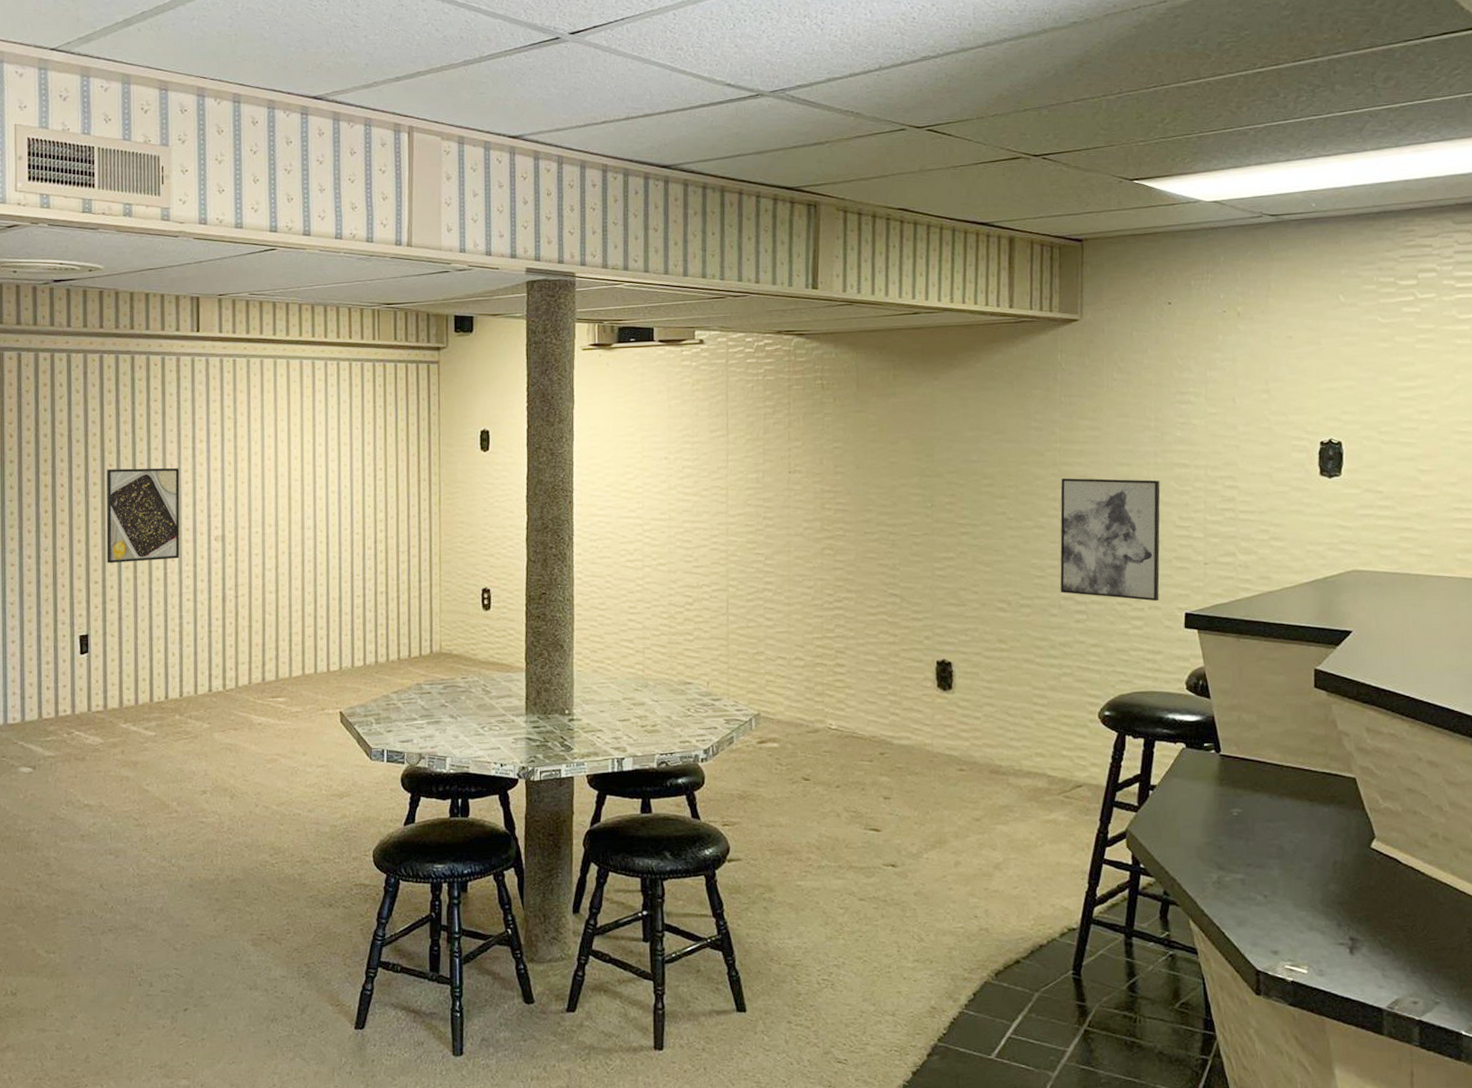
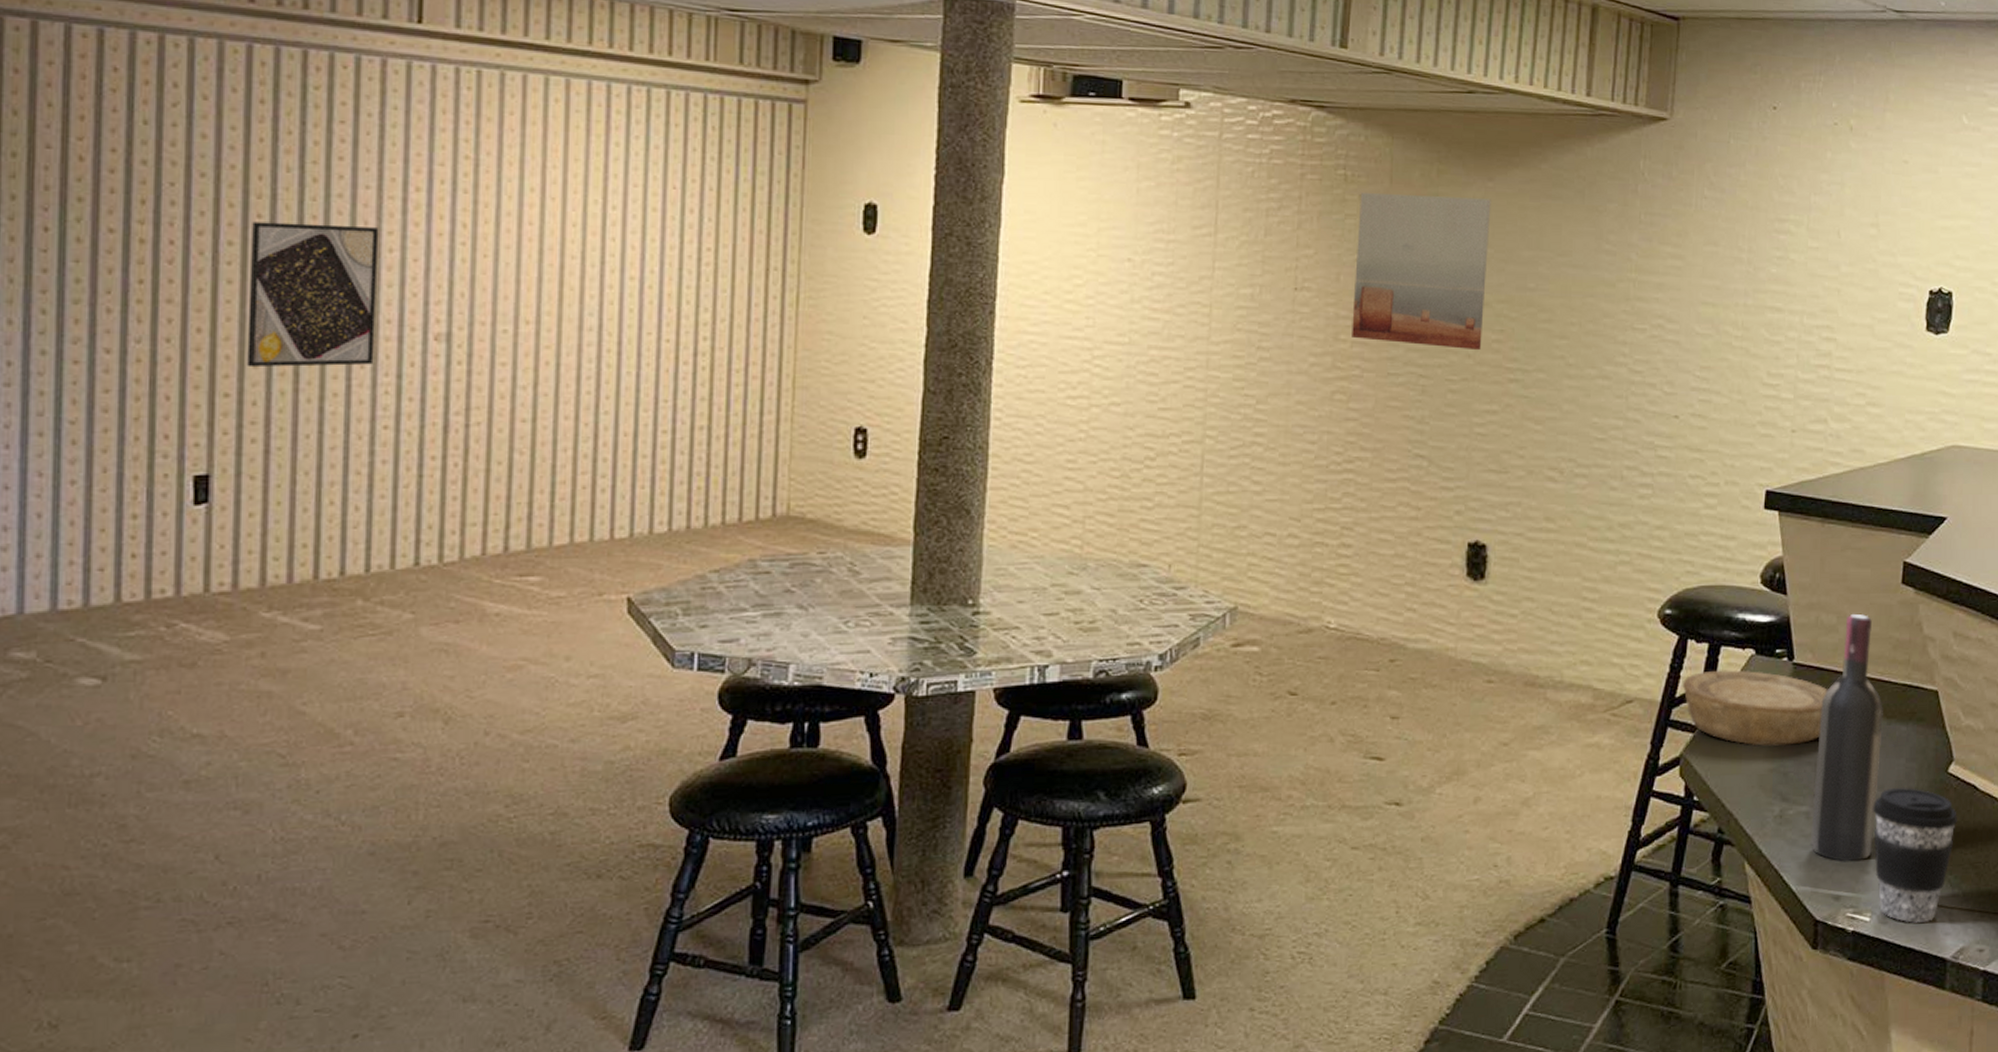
wall art: none [834,394,938,512] -> present [1352,193,1491,351]
wall art: present [1060,478,1160,602] -> none [1623,317,1749,475]
bowl: none [1123,760,1253,824] -> present [1682,670,1828,746]
wine bottle: none [1247,714,1306,922] -> present [1811,614,1883,862]
coffee cup: none [1302,859,1384,976] -> present [1873,787,1959,923]

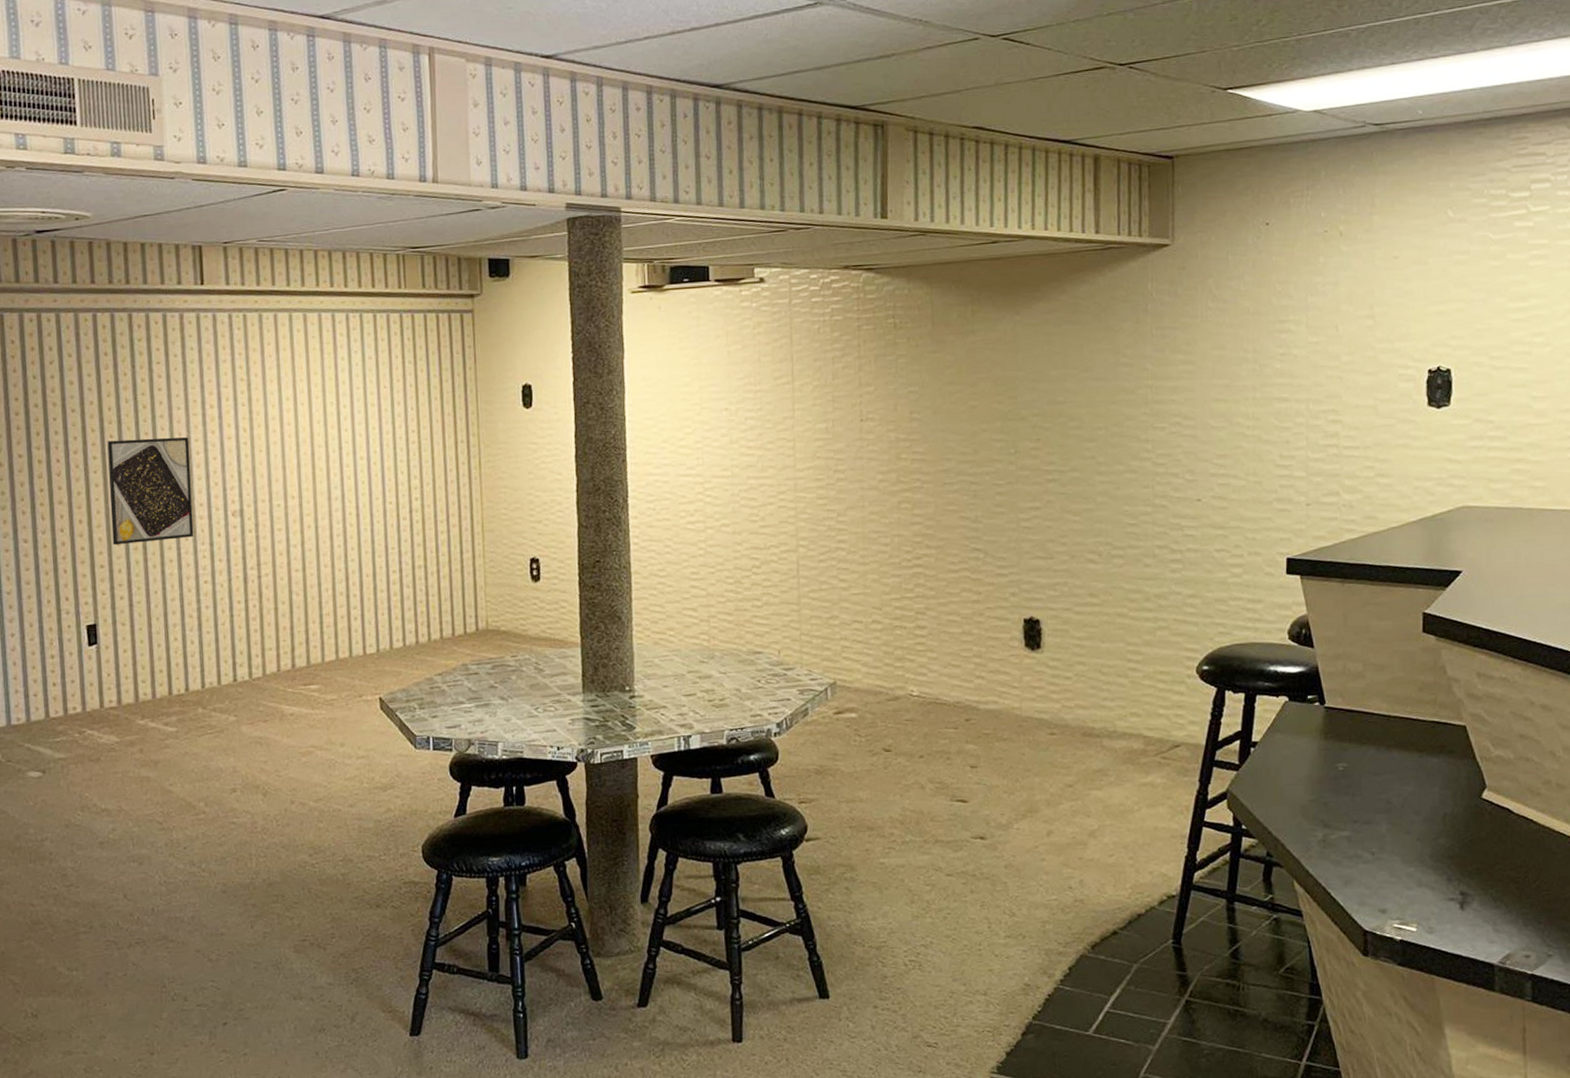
wall art: present [1352,193,1491,351] -> none [908,330,1022,458]
bowl: present [1682,670,1828,746] -> none [1223,715,1360,780]
wine bottle: present [1811,614,1883,862] -> none [1353,661,1415,880]
coffee cup: present [1873,787,1959,923] -> none [1411,812,1495,932]

